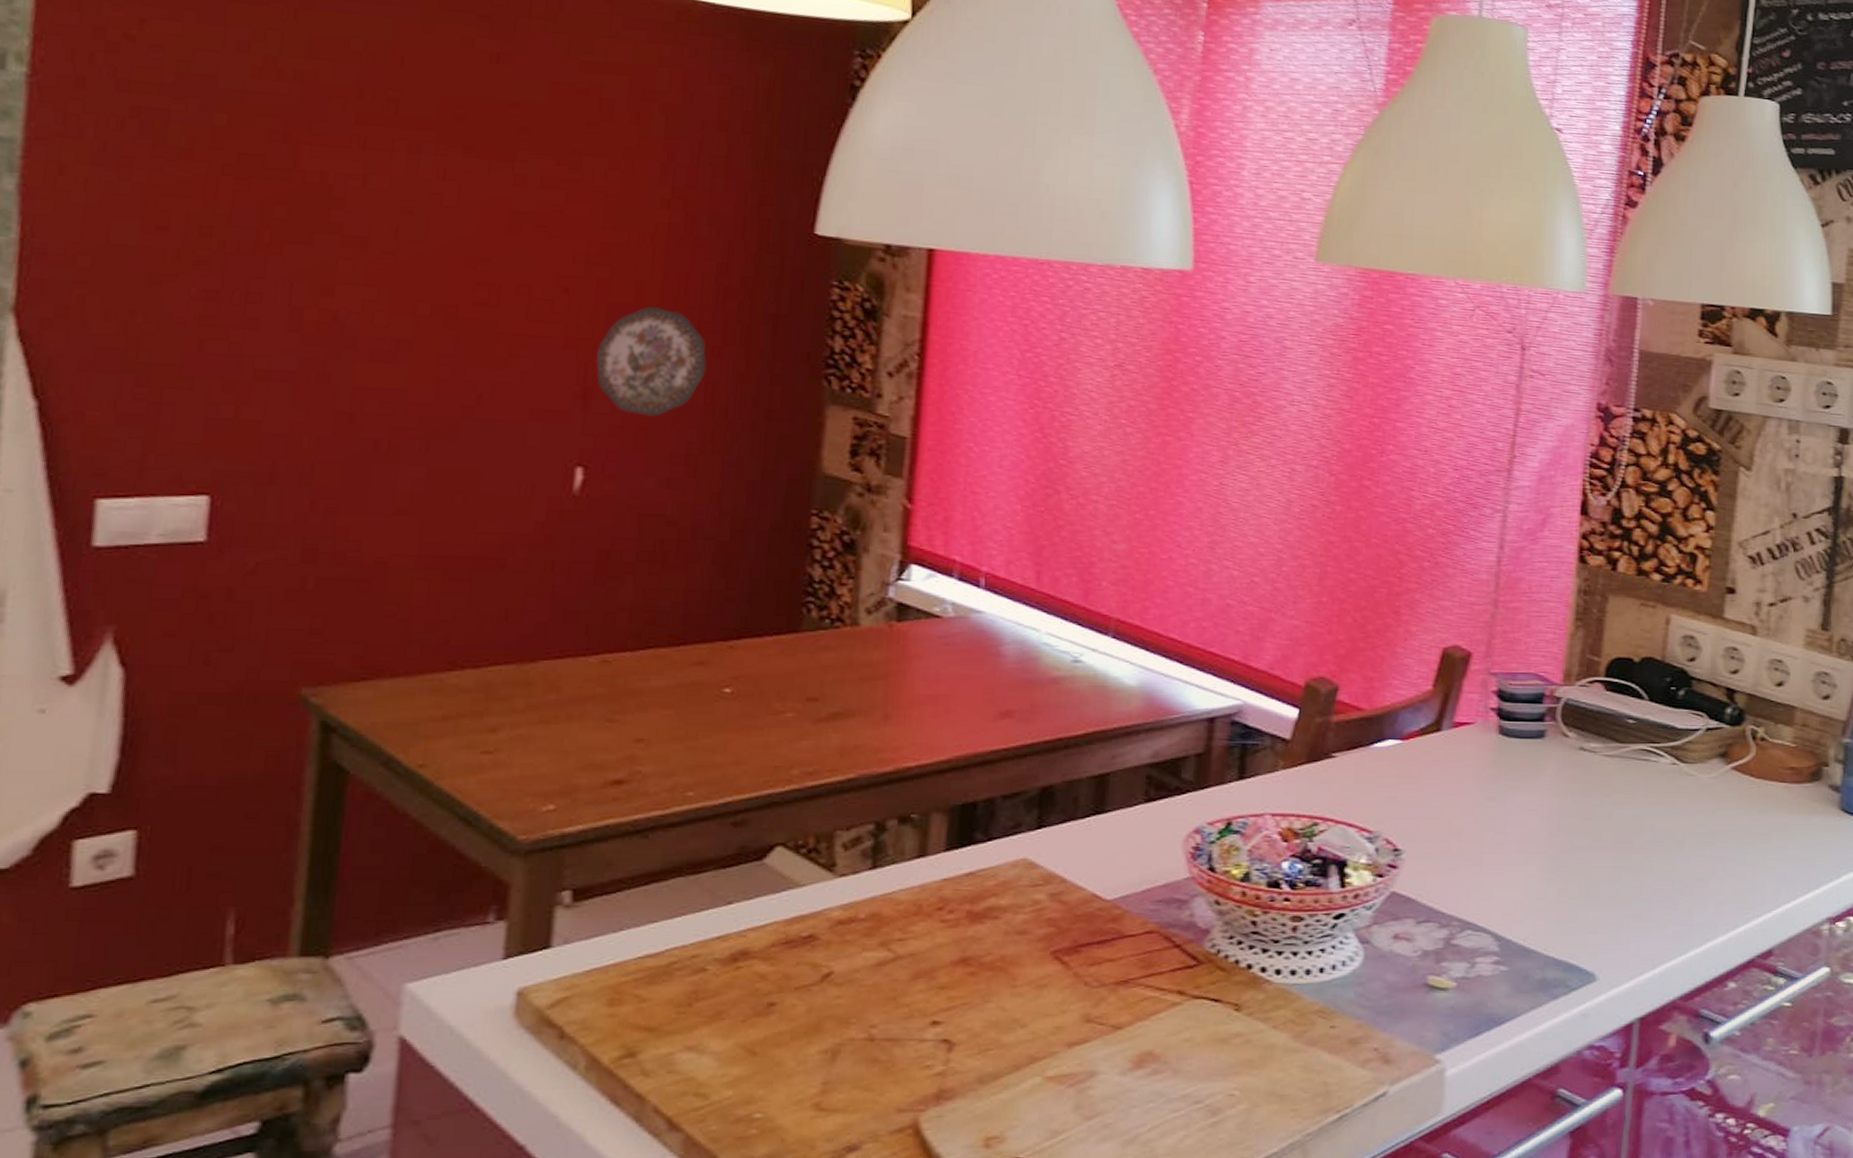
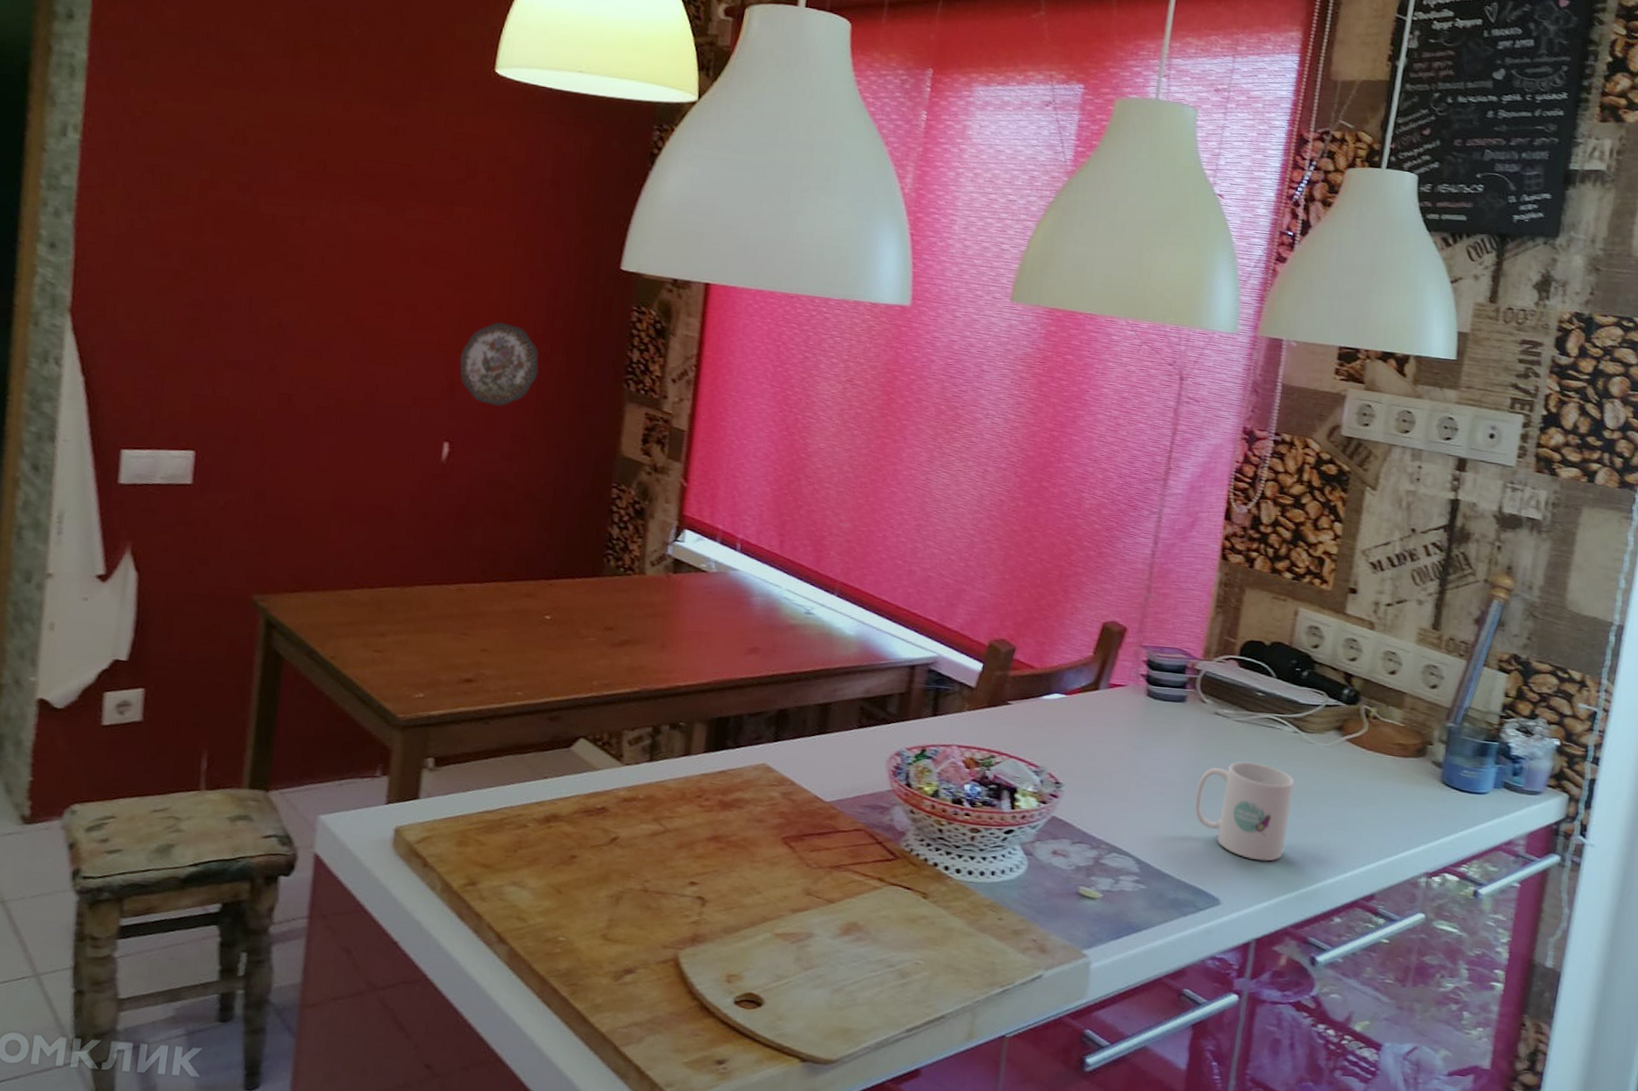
mug: none [1561,804,1675,923] -> present [1194,761,1295,862]

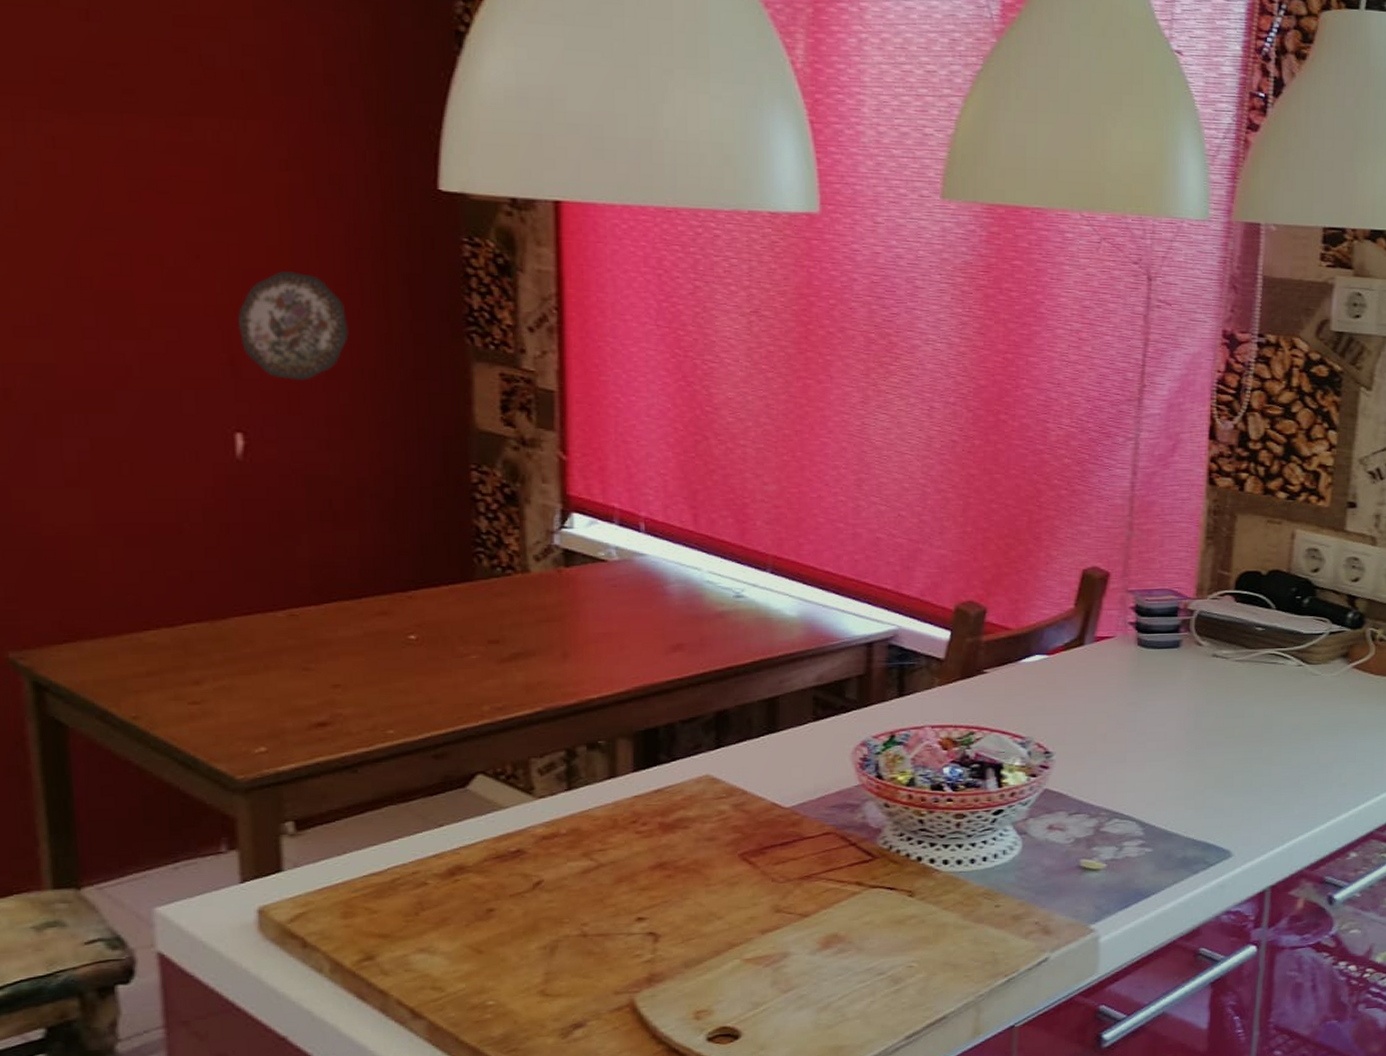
mug: present [1194,761,1295,862] -> none [1198,703,1301,806]

